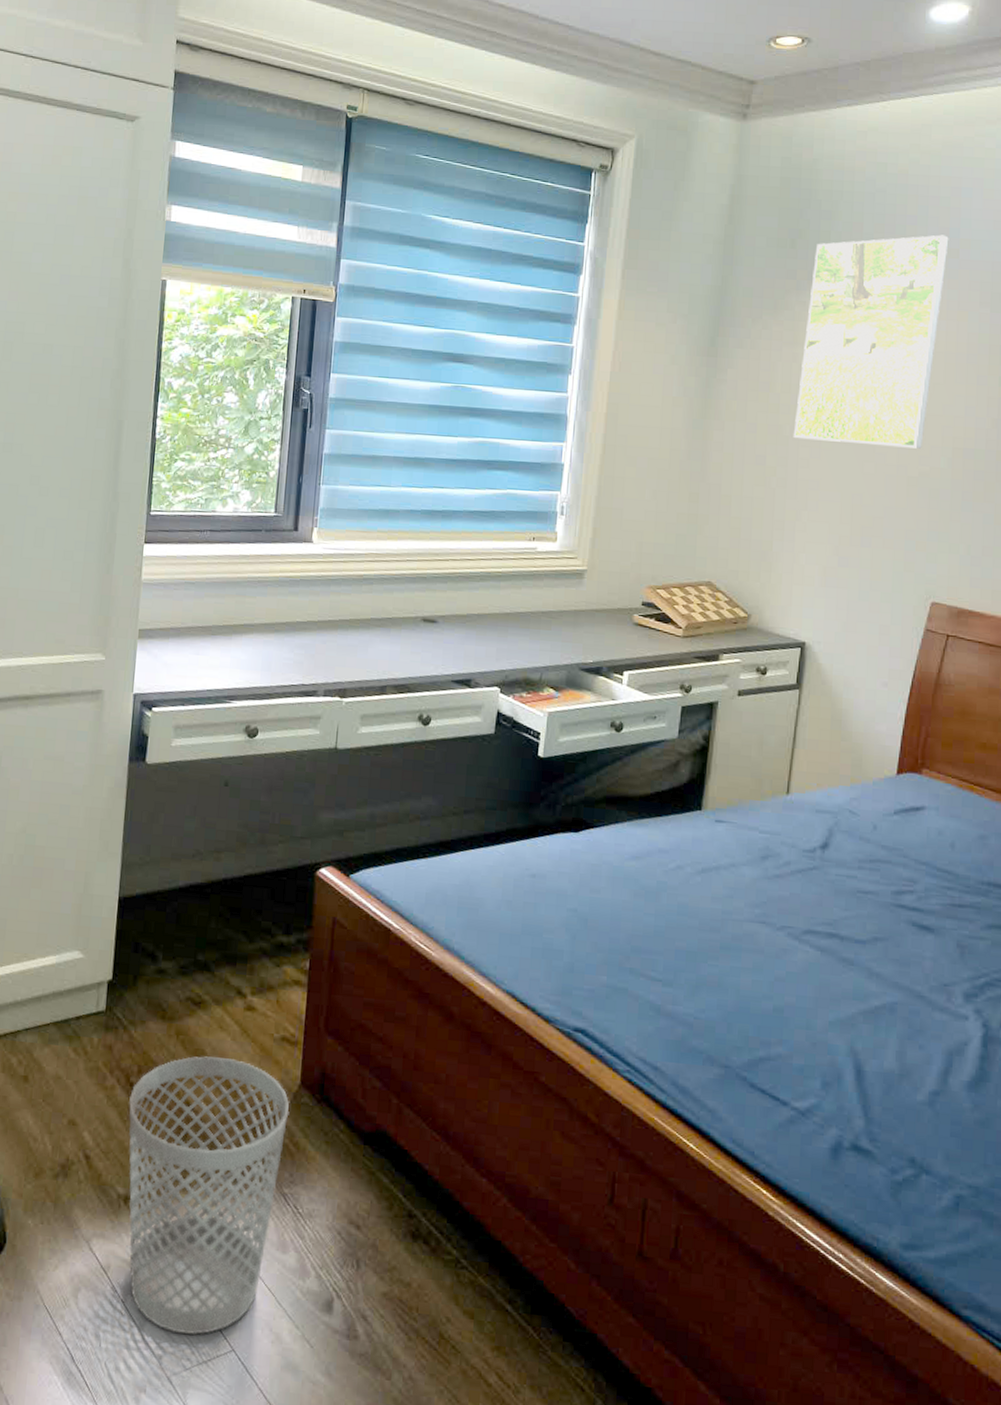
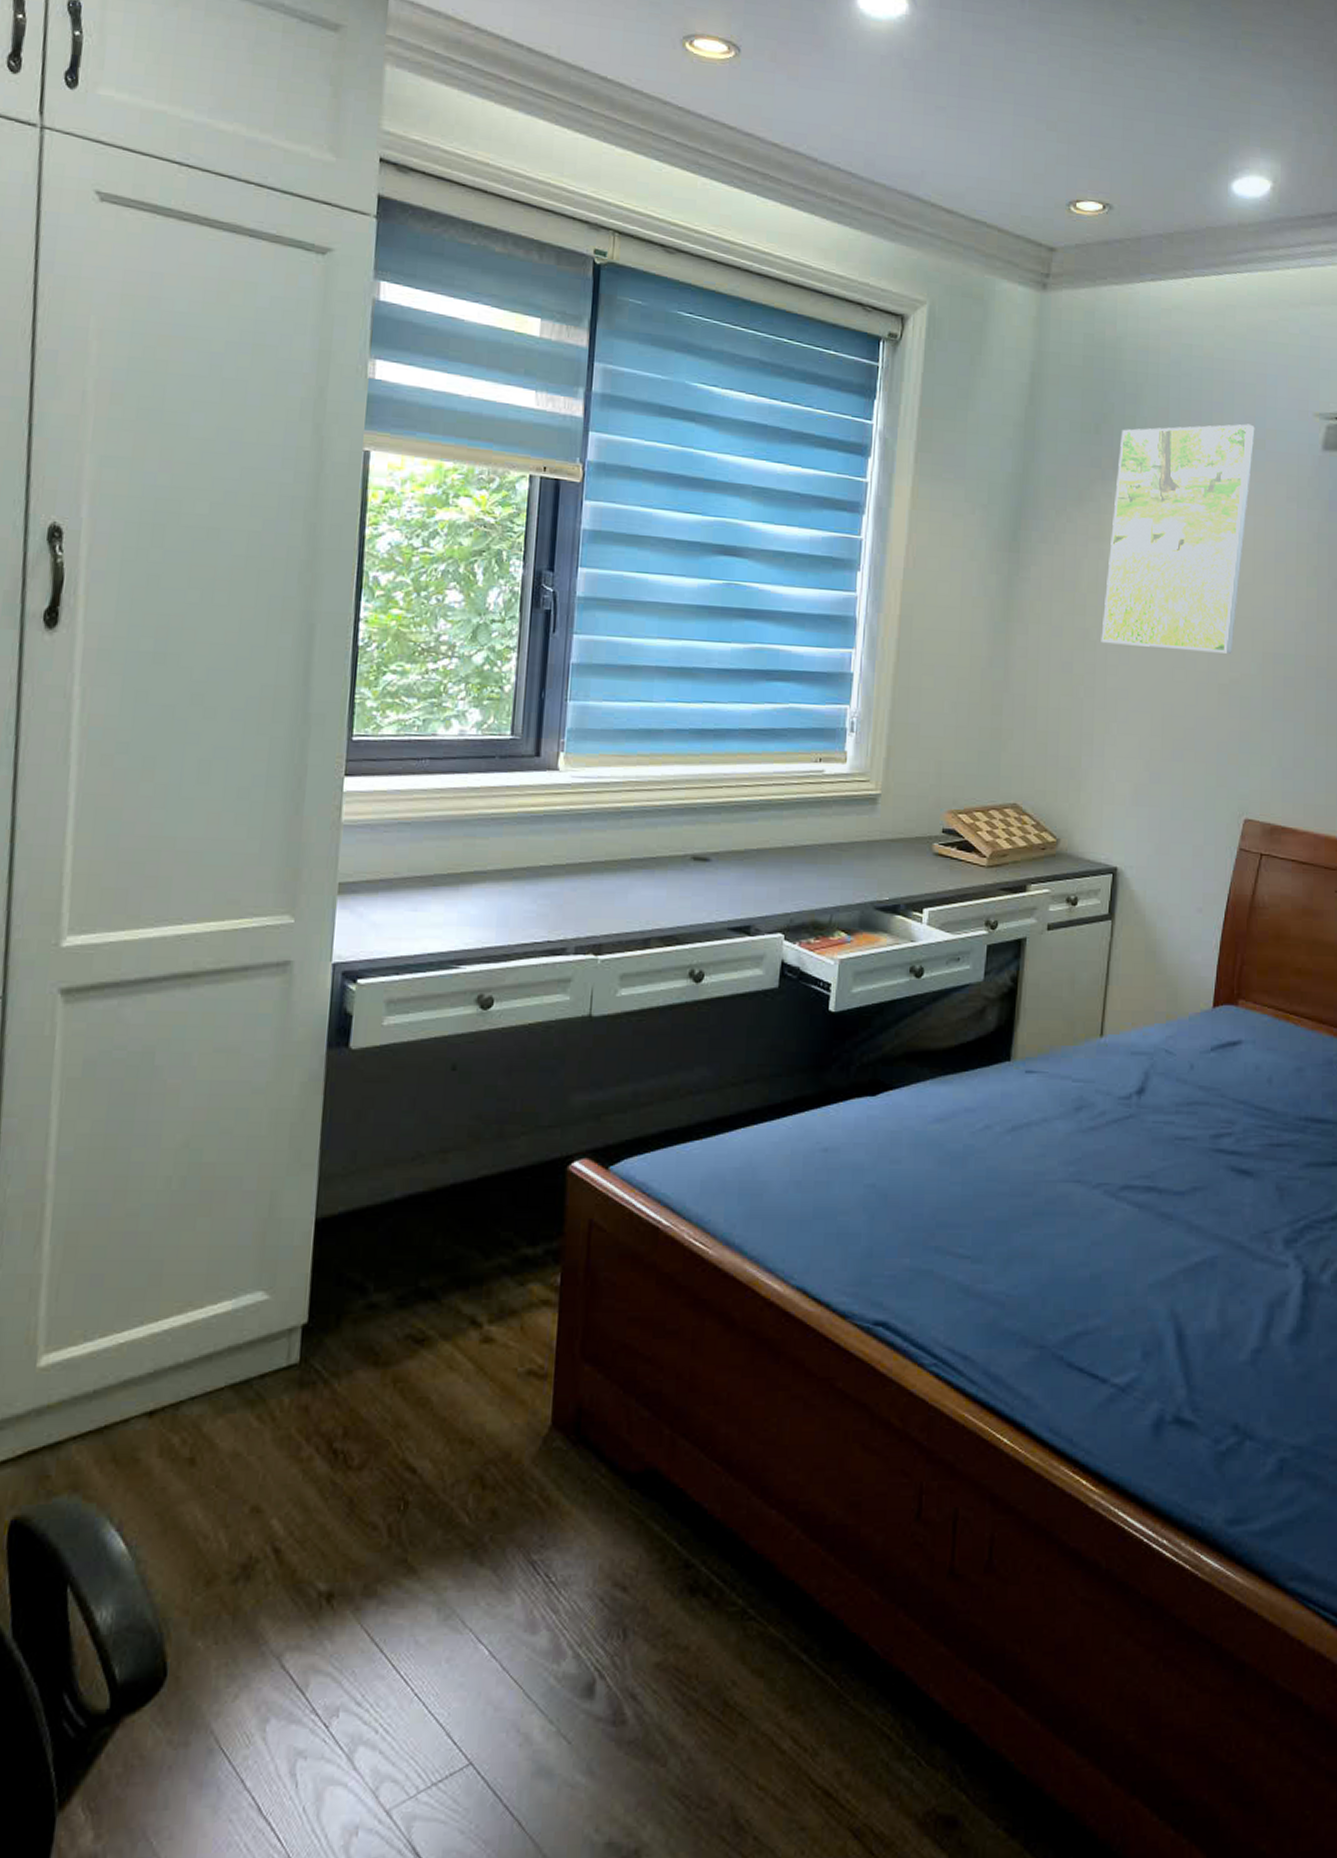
wastebasket: present [128,1056,290,1336] -> none [331,1405,539,1754]

